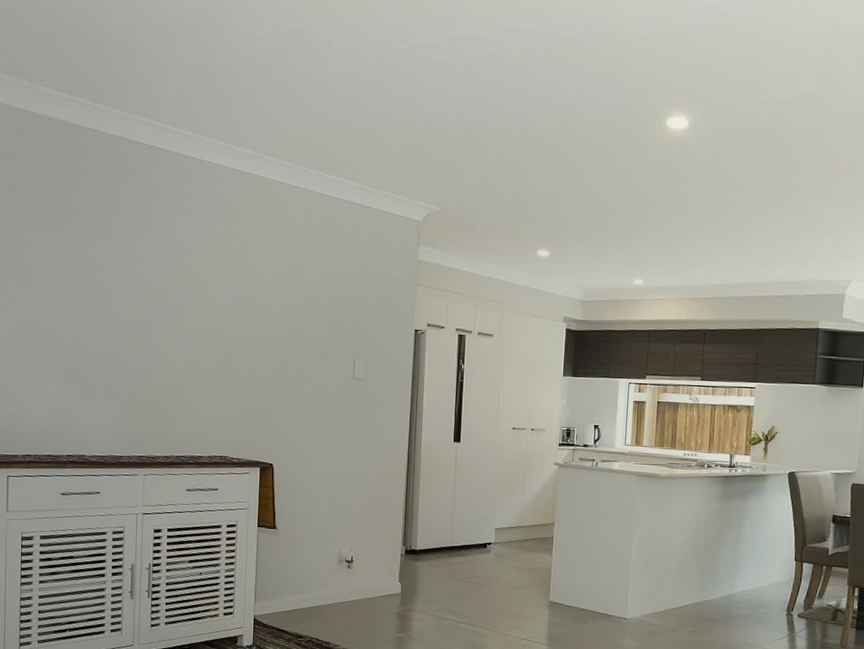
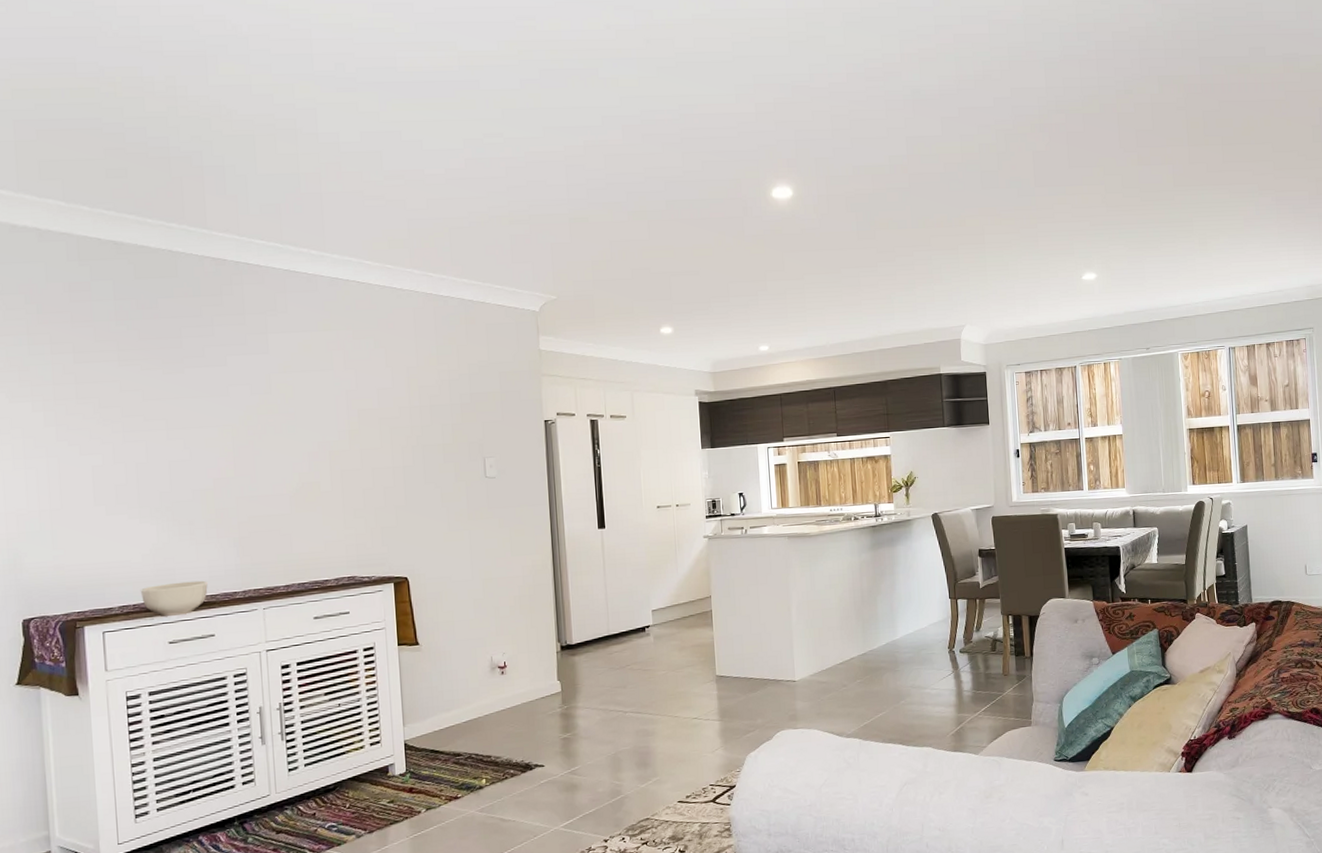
bowl: none [41,440,99,470] -> present [140,580,208,617]

